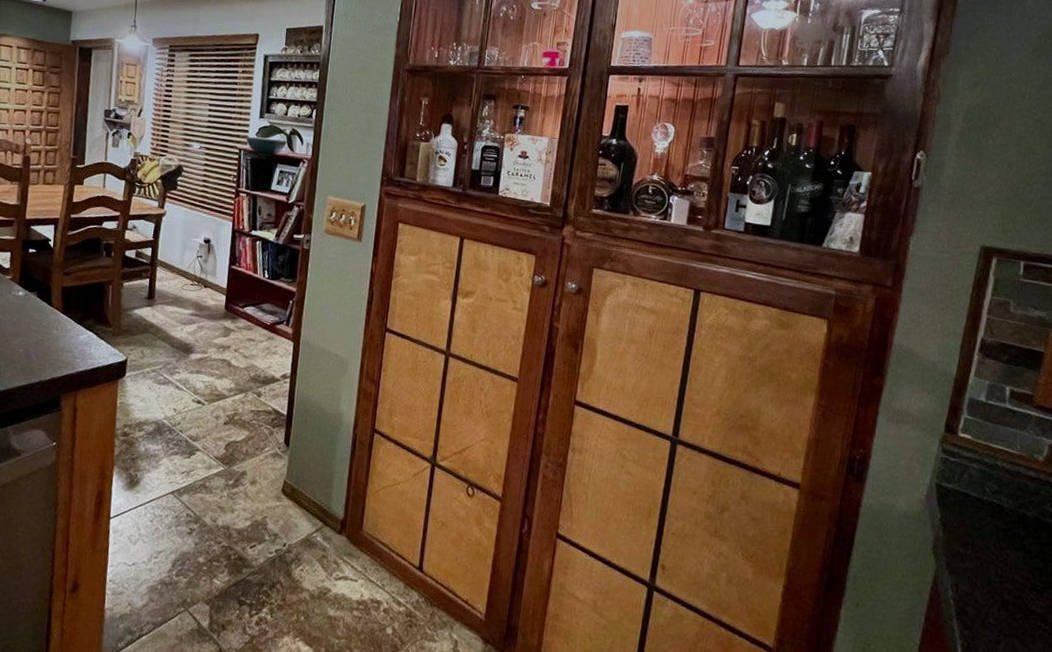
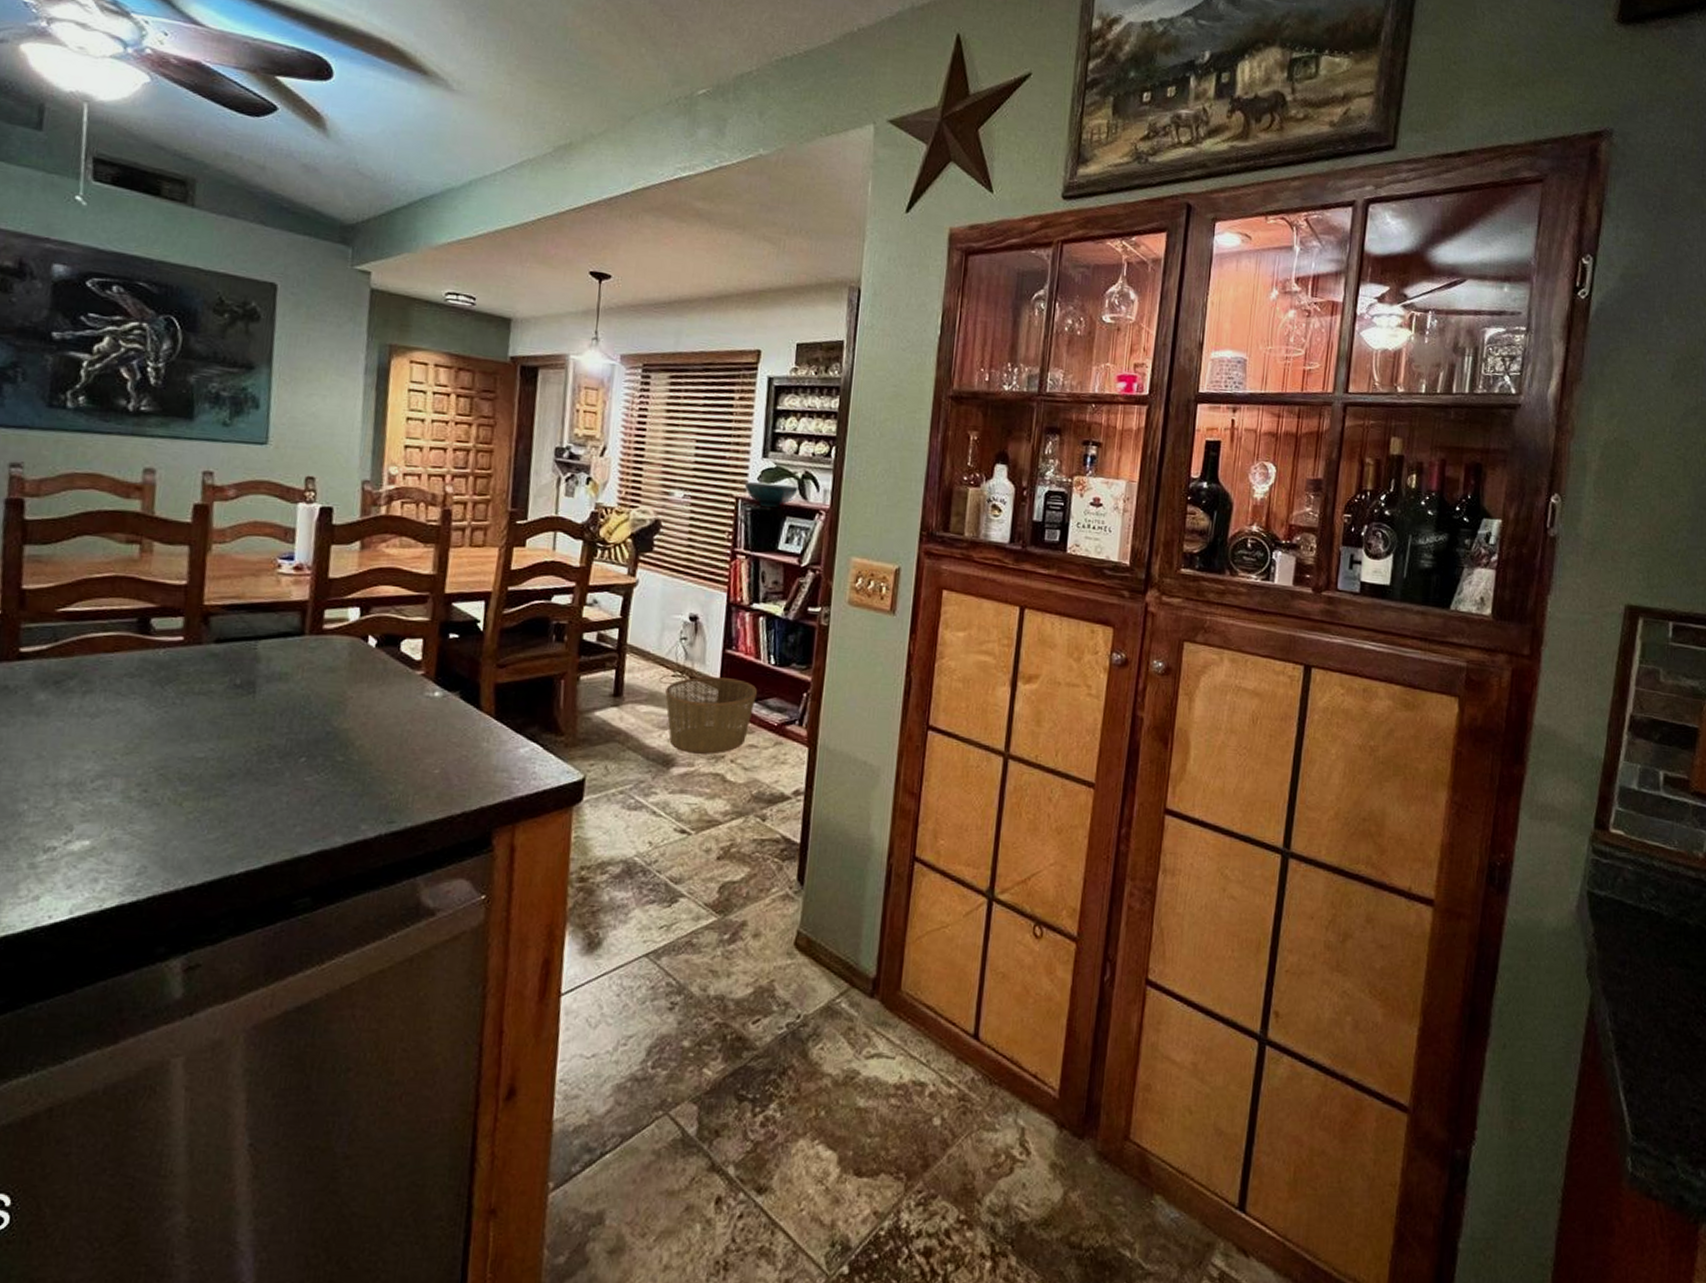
basket: none [186,286,256,345] -> present [665,676,758,754]

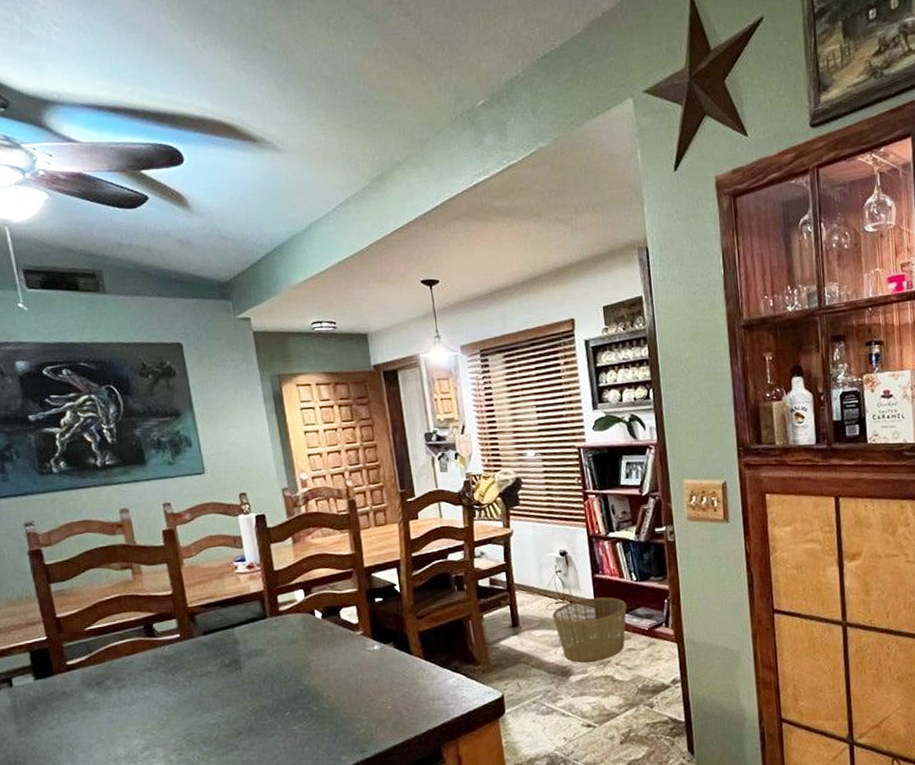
decorative bowl: present [744,482,798,507] -> none [582,429,628,451]

